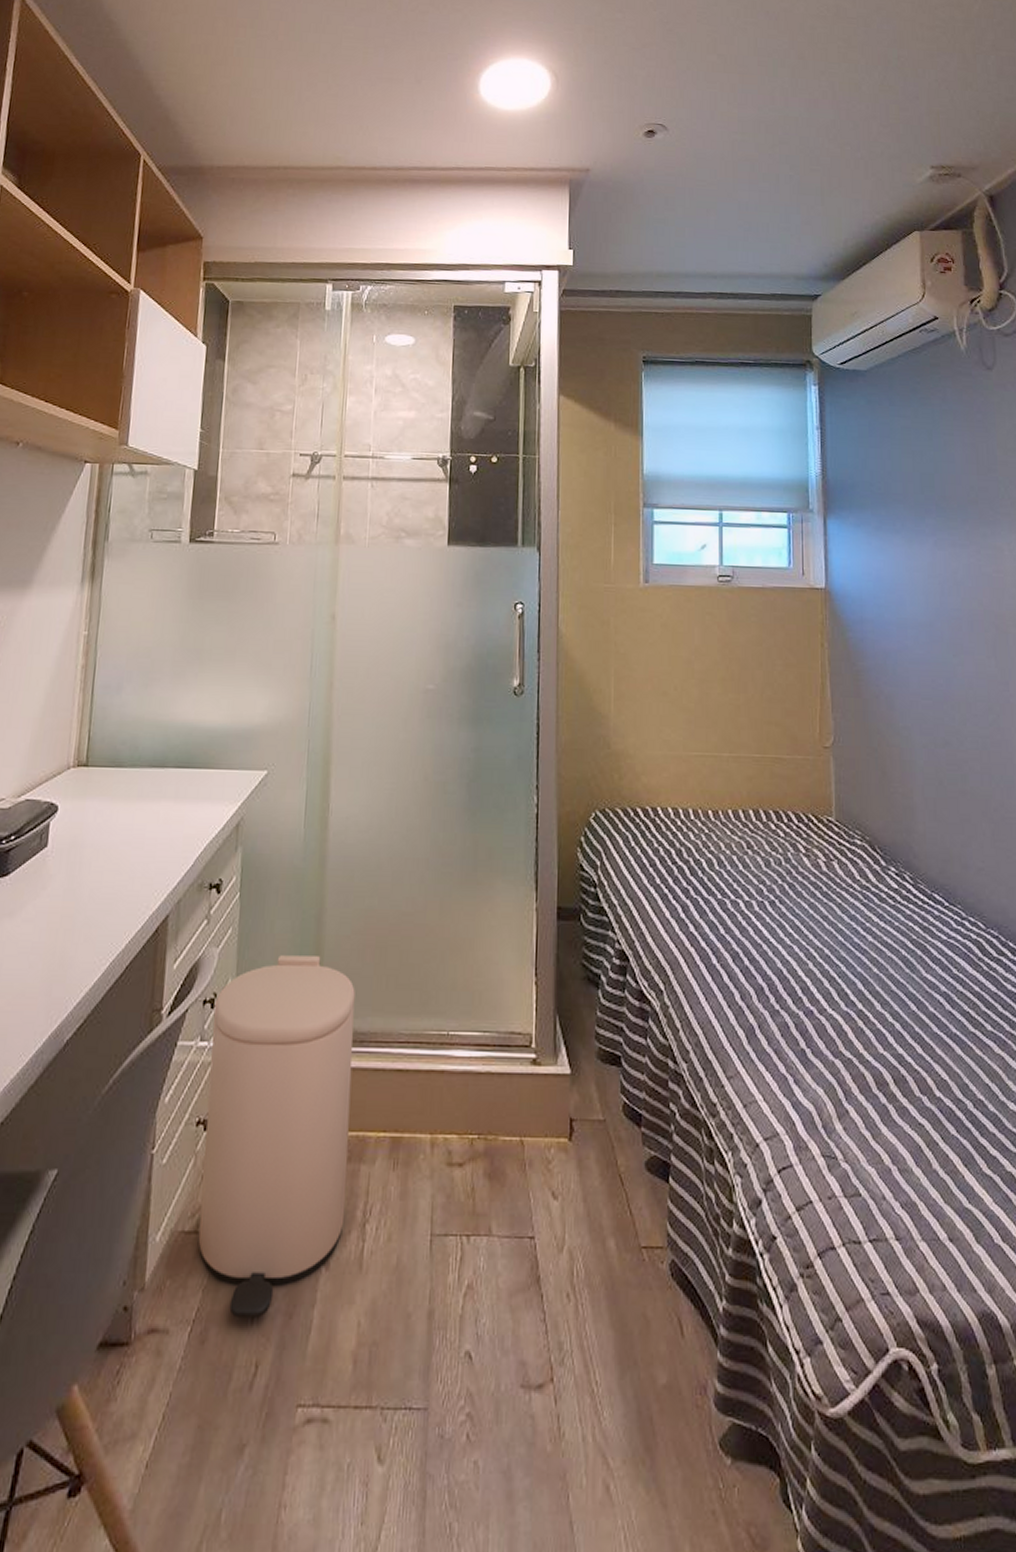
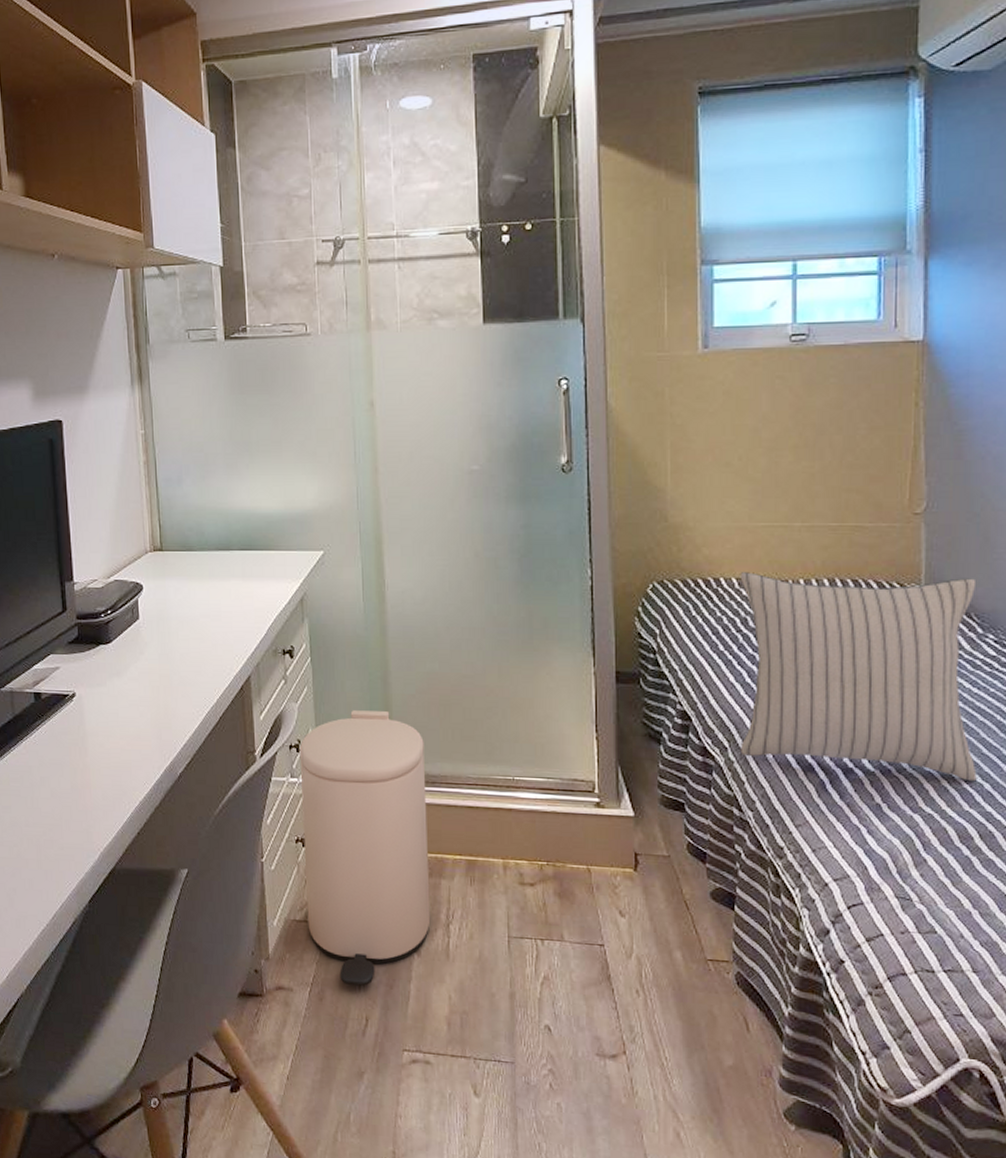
pillow: none [675,802,888,1021] -> present [740,572,977,782]

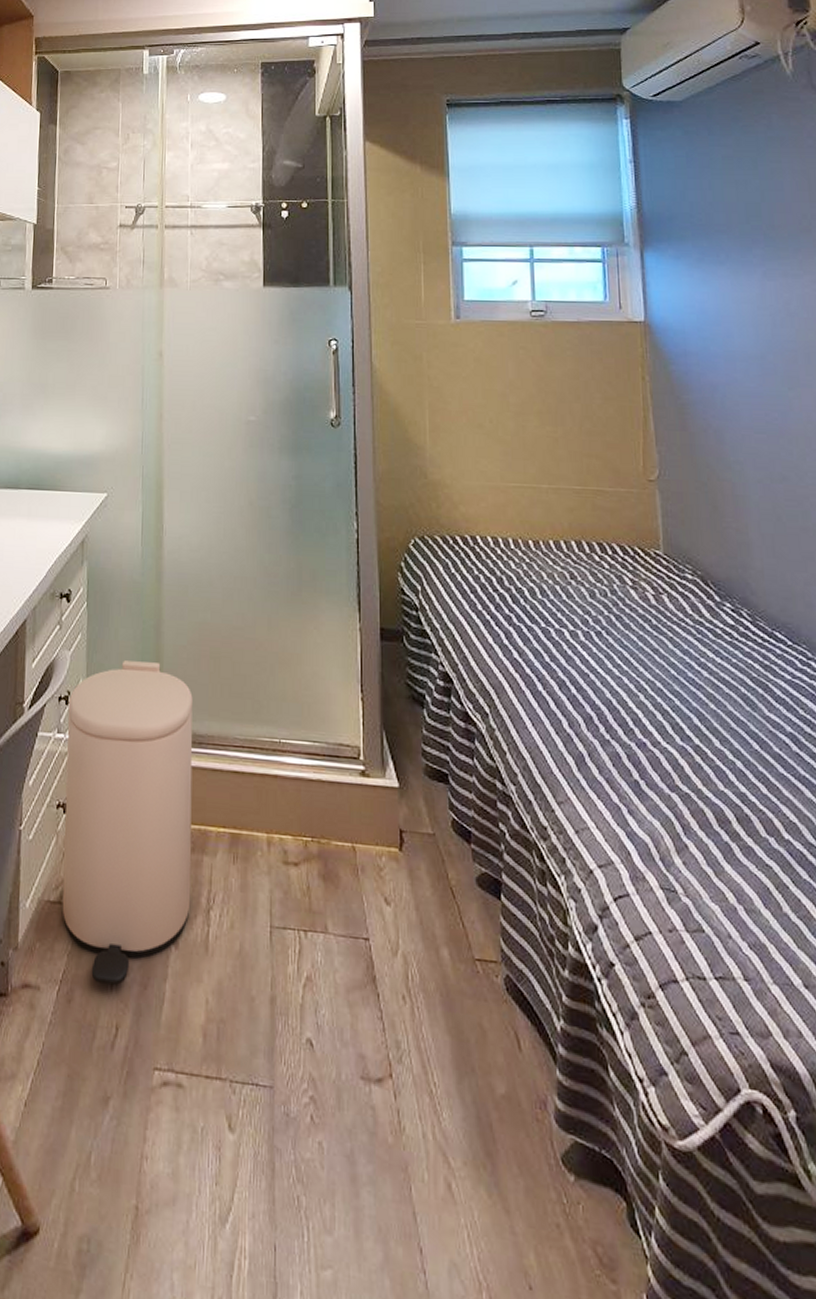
pillow: present [740,572,977,782] -> none [494,531,729,759]

